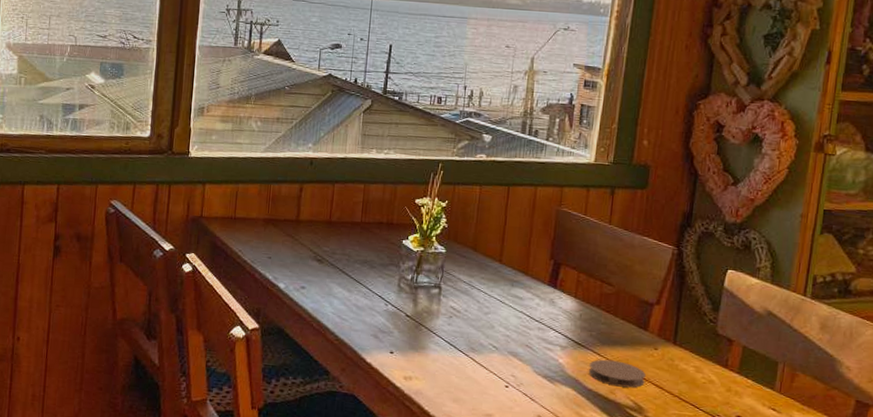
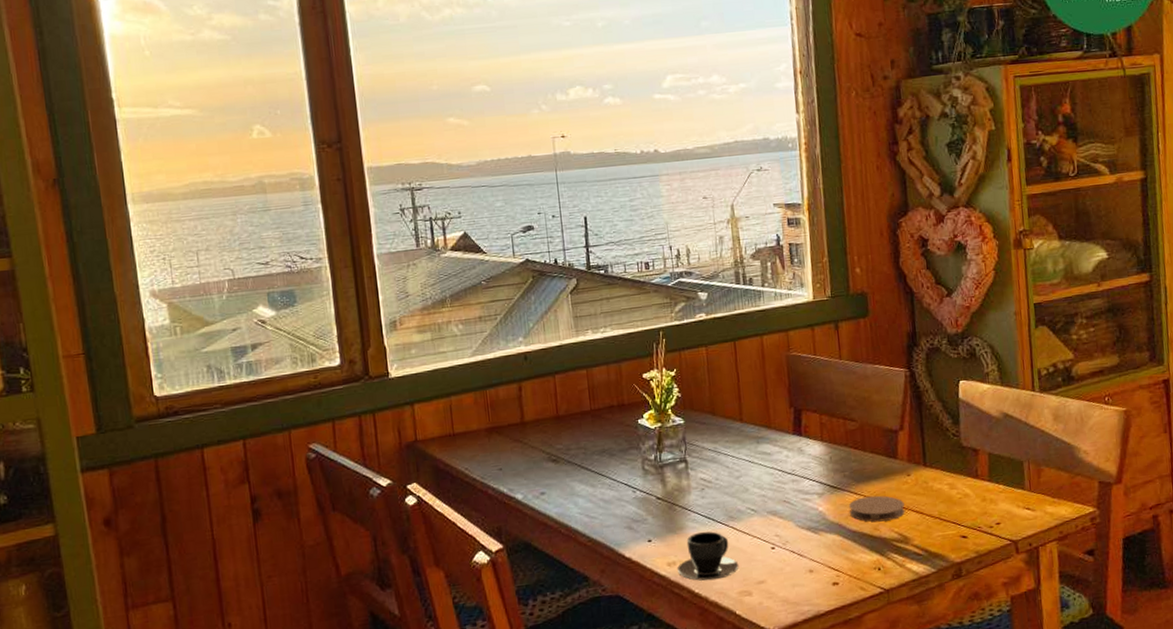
teacup: none [411,355,471,403] -> present [676,531,739,581]

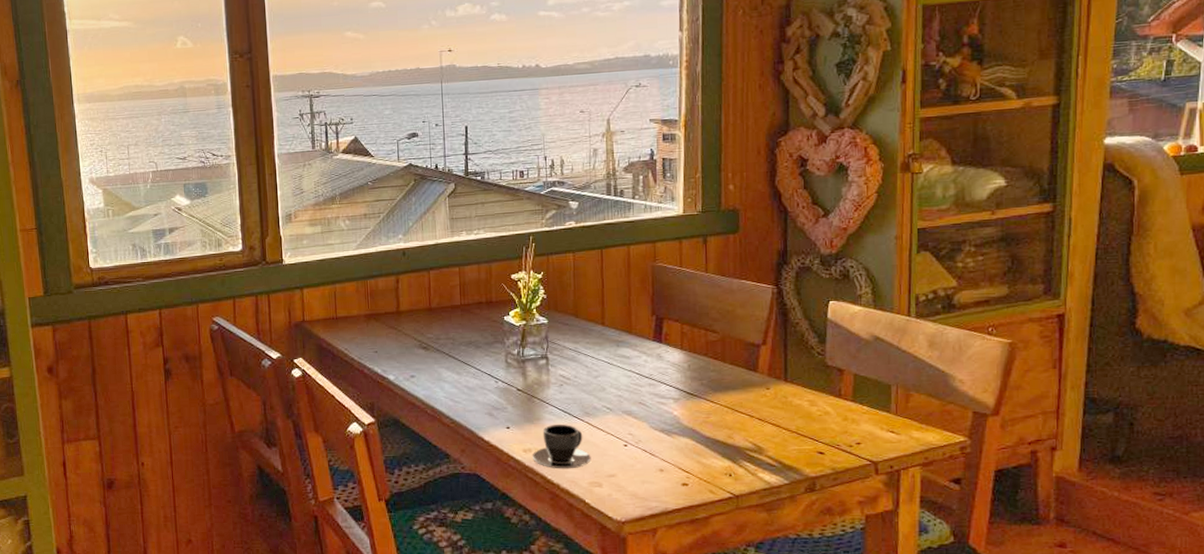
coaster: present [849,495,905,522] -> none [703,405,761,431]

